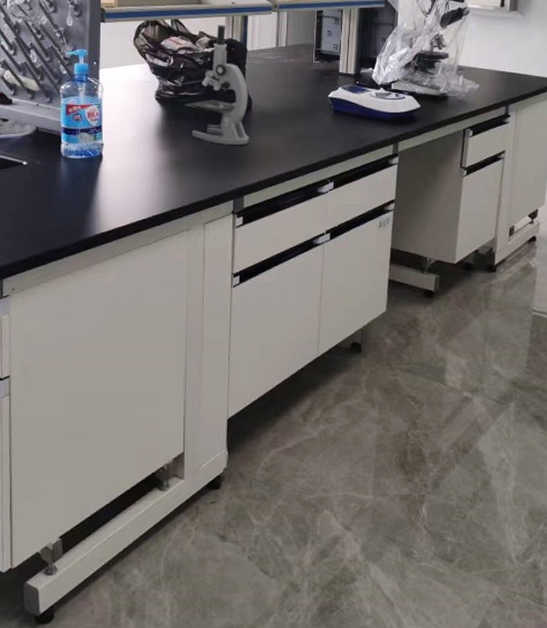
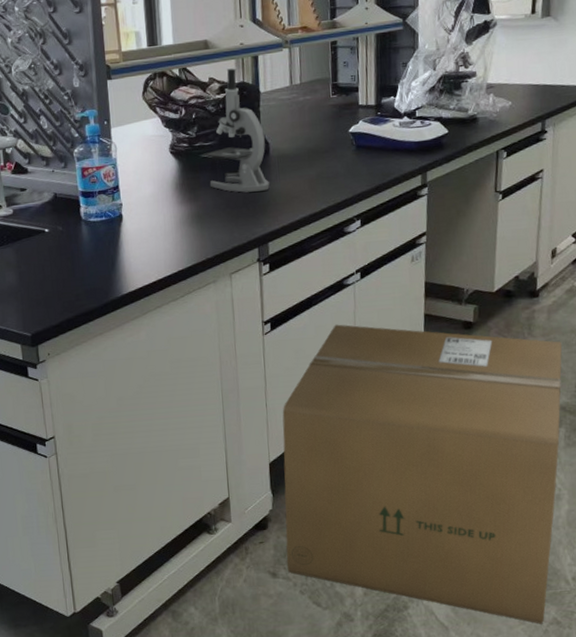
box: none [237,282,516,604] -> present [282,324,563,624]

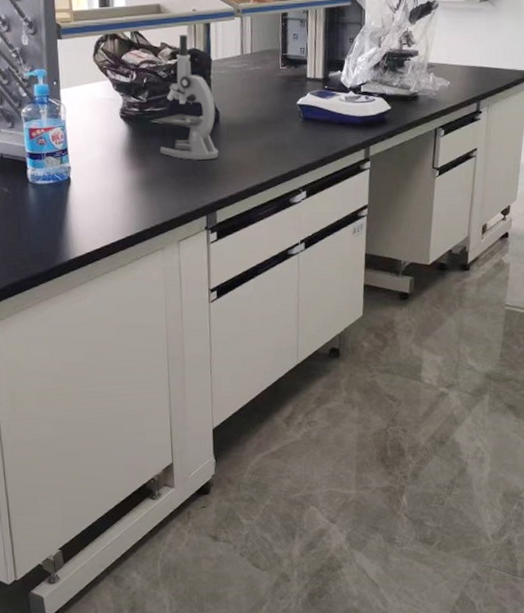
box: present [282,324,563,624] -> none [226,293,490,579]

